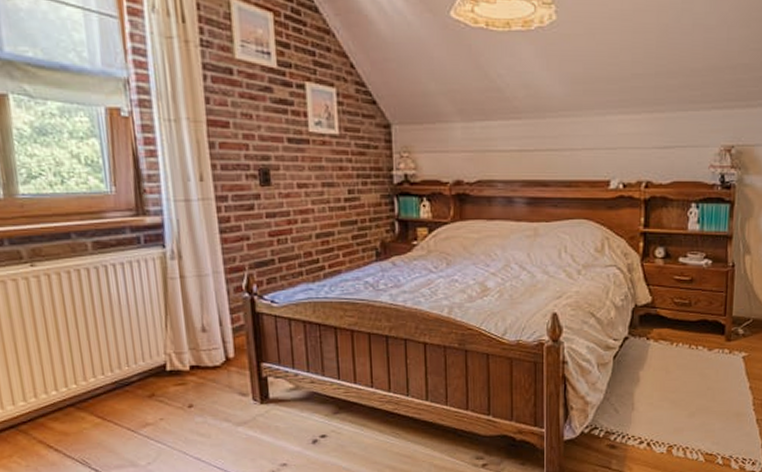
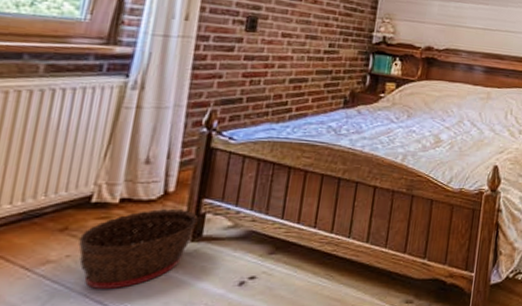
basket: none [166,374,262,448] -> present [78,209,199,290]

